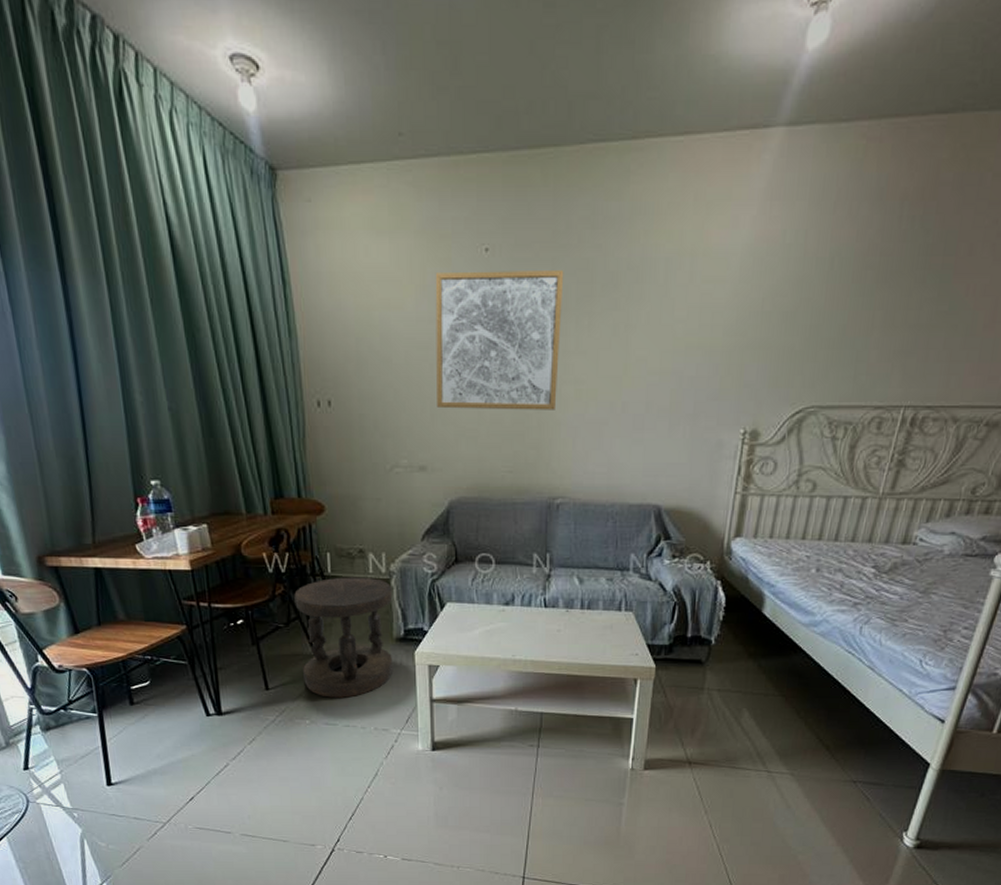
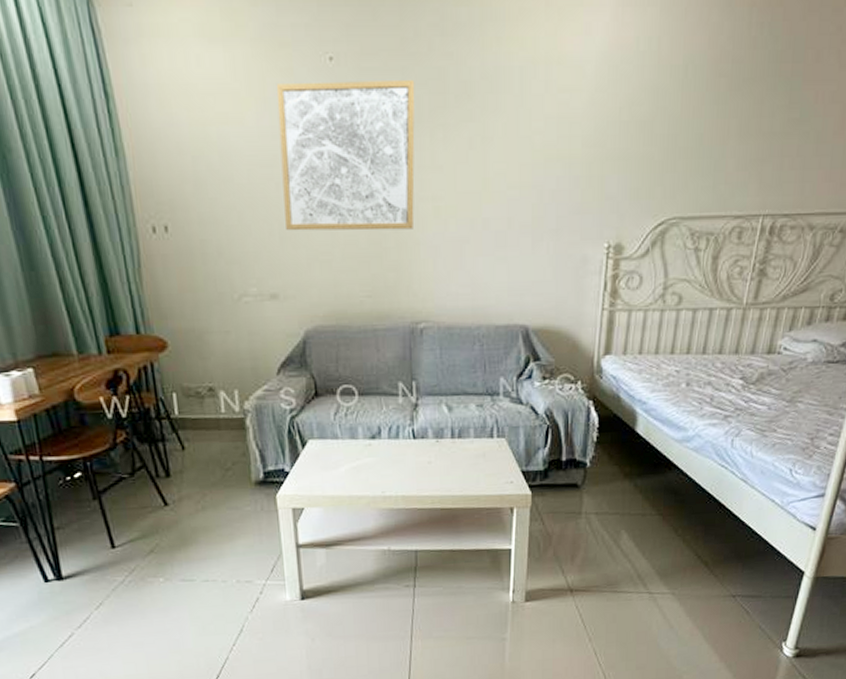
stool: present [294,577,394,698] -> none [138,417,254,552]

